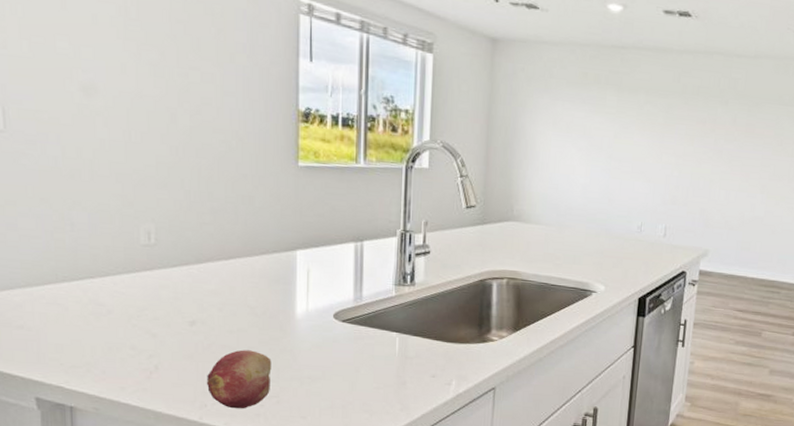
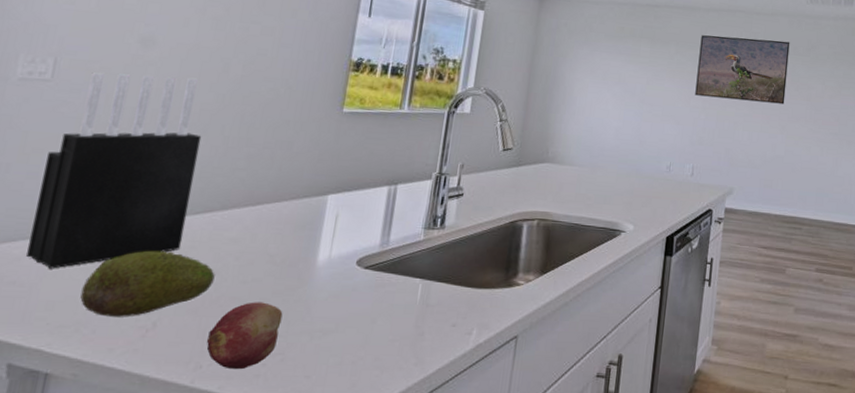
knife block: none [21,123,166,316] -> present [26,72,202,269]
fruit: none [84,300,202,361] -> present [80,250,215,317]
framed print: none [667,81,775,161] -> present [695,35,790,105]

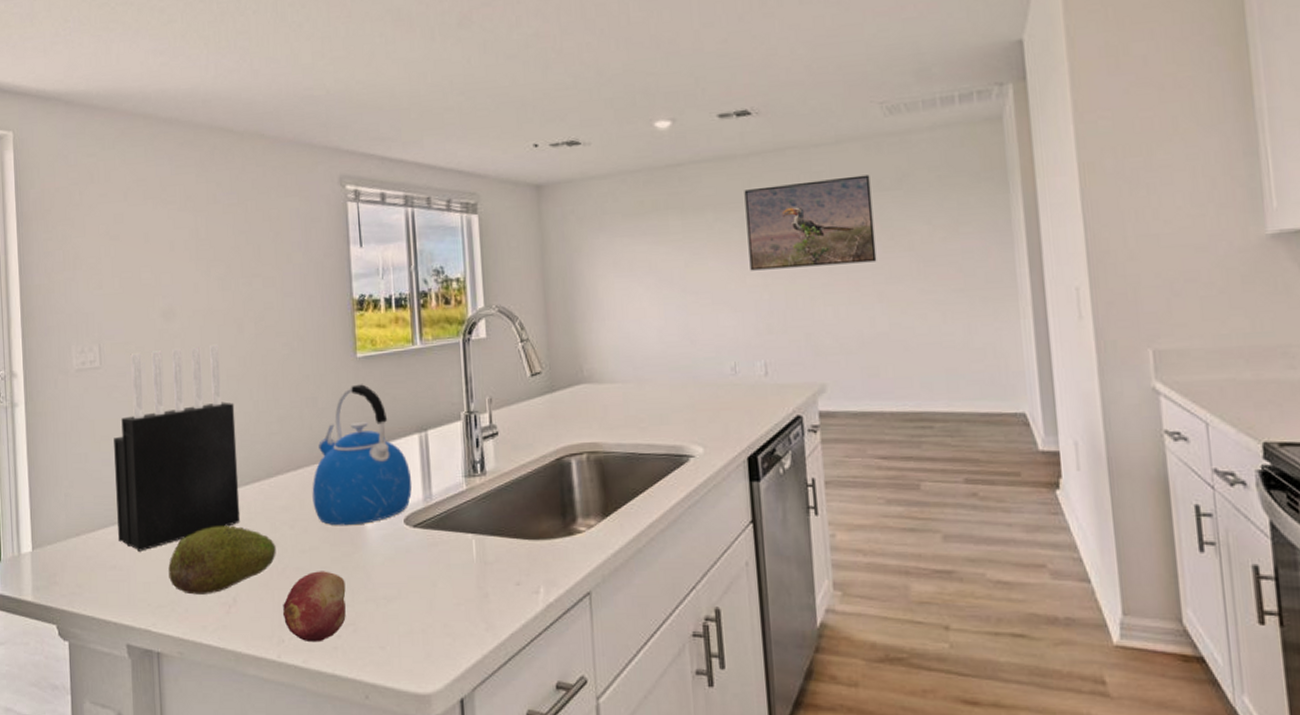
kettle: none [265,135,373,262] -> present [312,384,412,526]

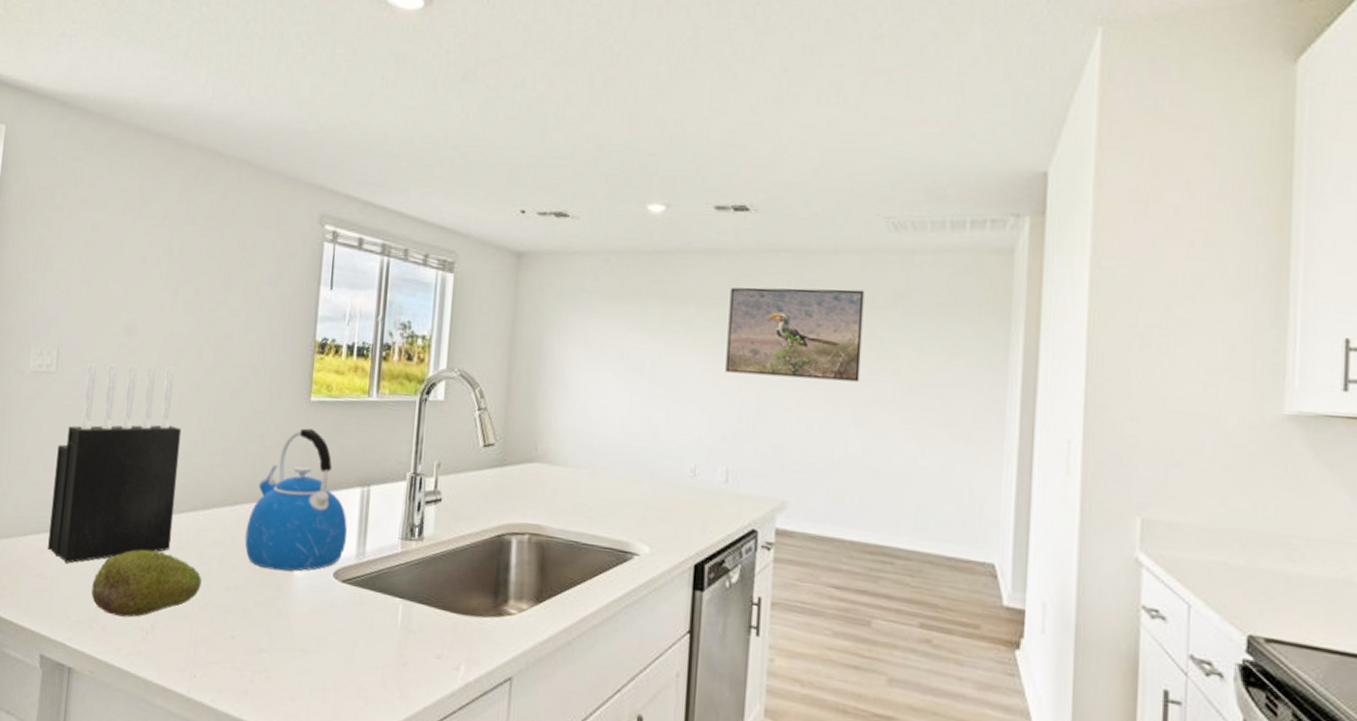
fruit: present [282,571,346,643] -> none [198,611,265,684]

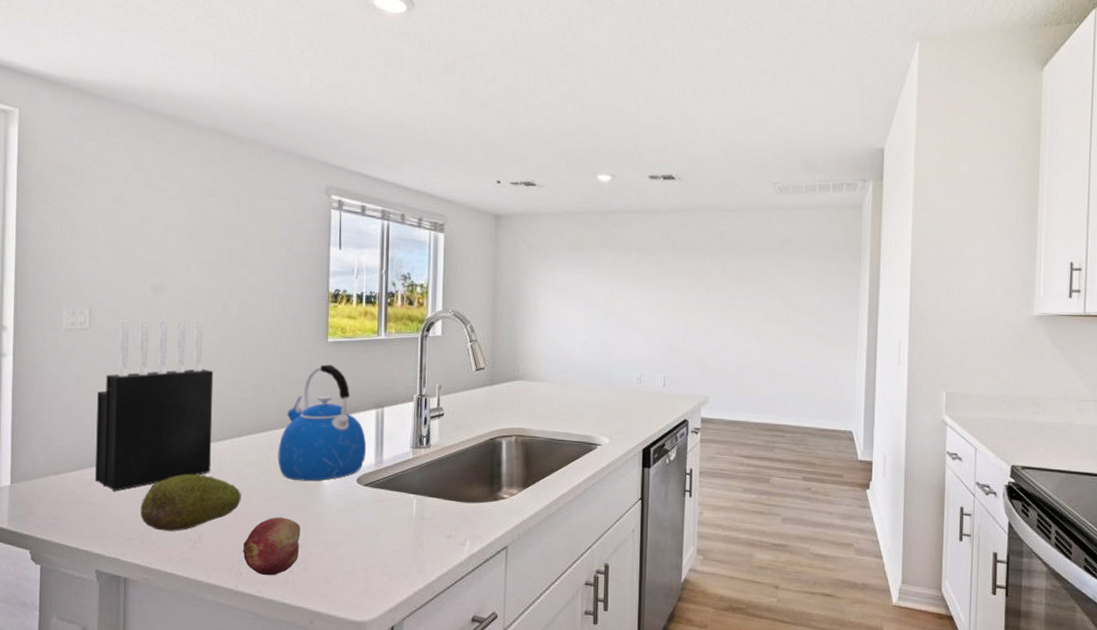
fruit: none [198,611,265,684] -> present [242,517,301,576]
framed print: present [725,287,865,382] -> none [661,237,760,306]

